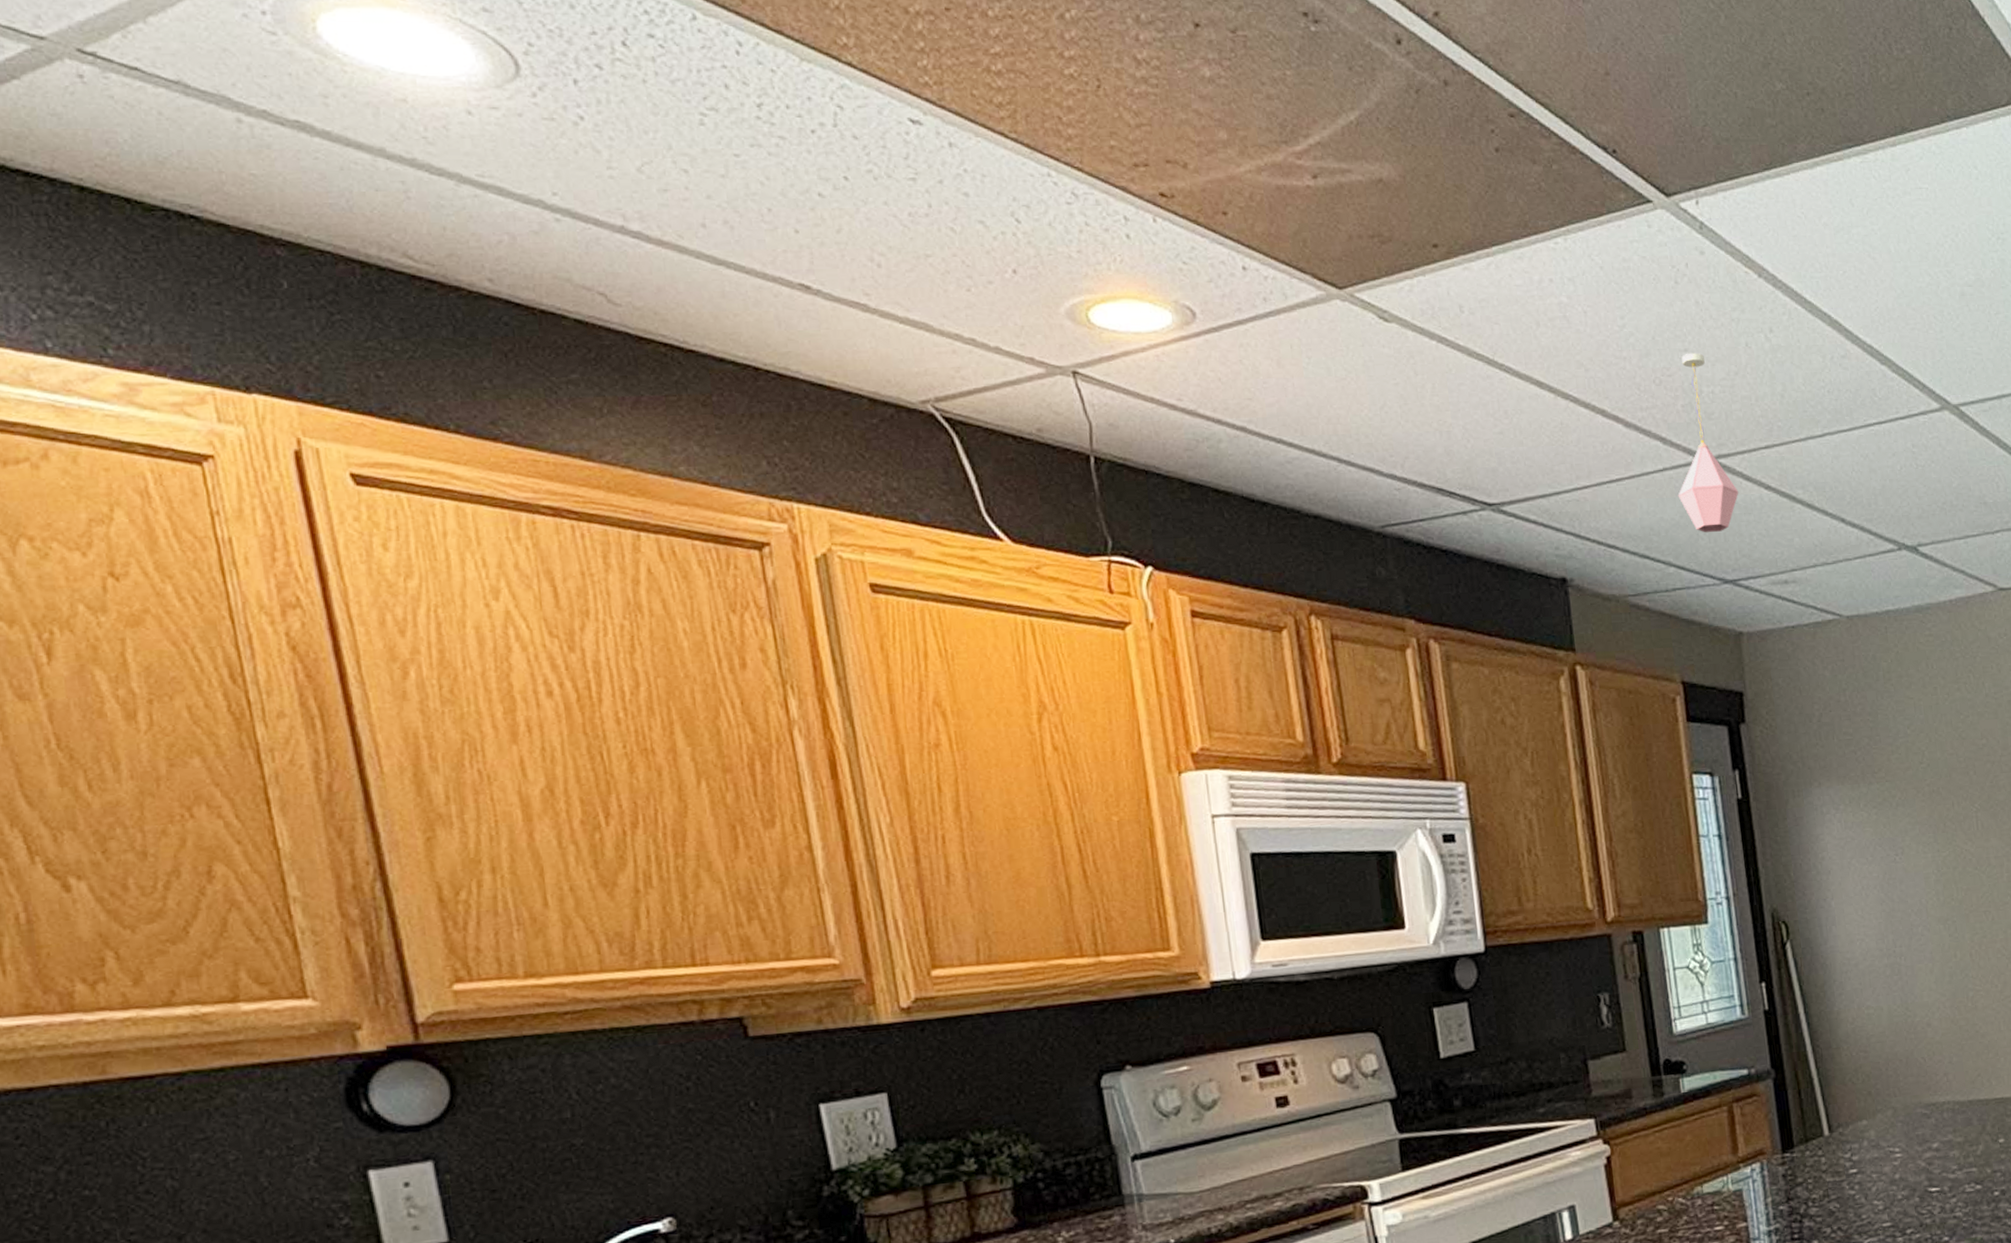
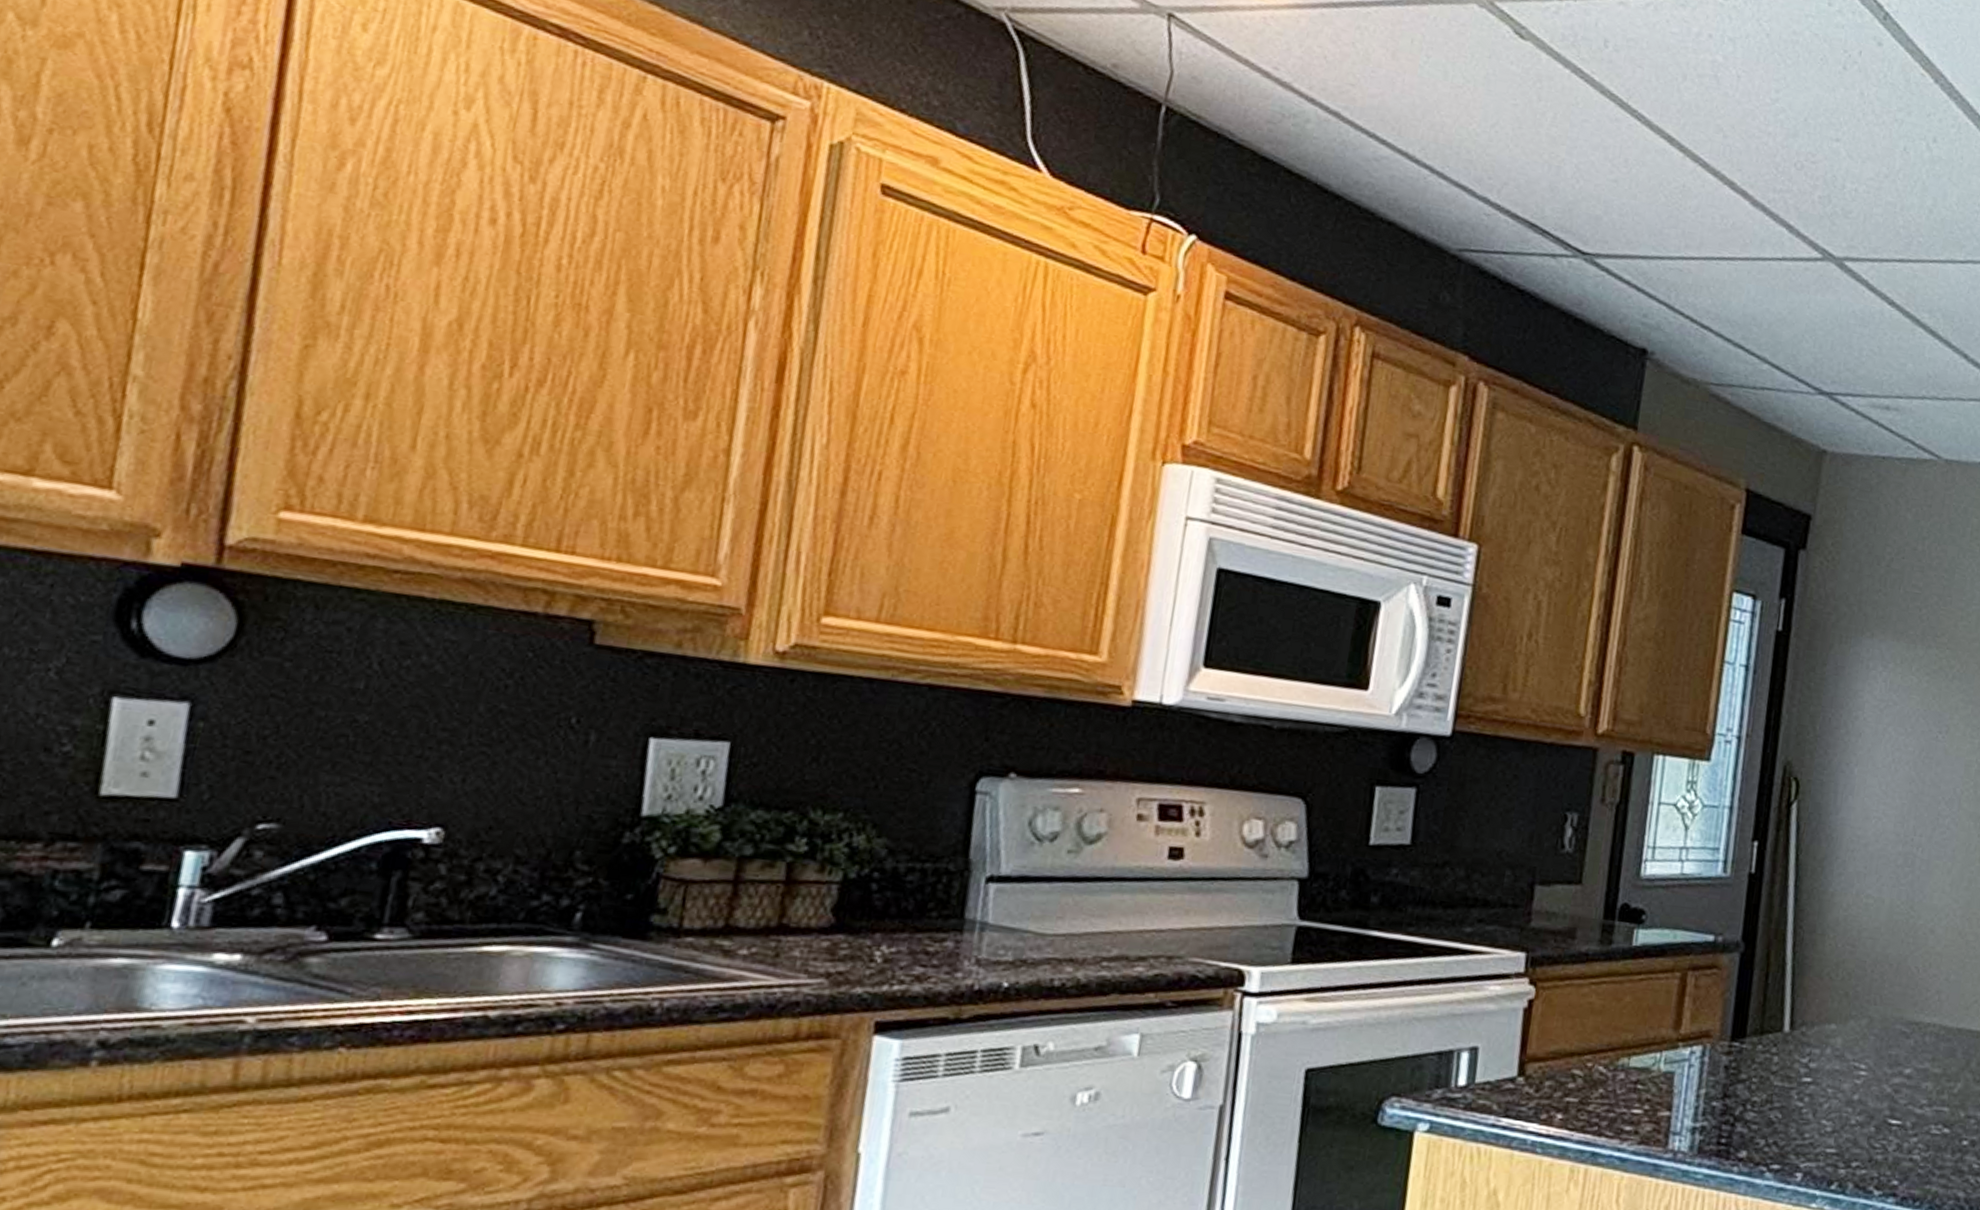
pendant light: present [1678,352,1739,533] -> none [1791,144,1859,338]

